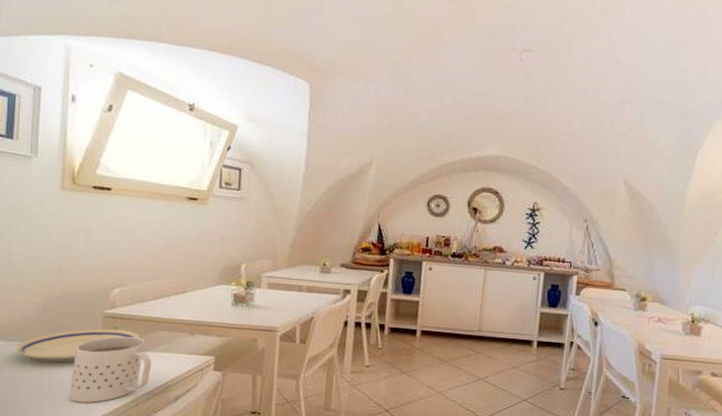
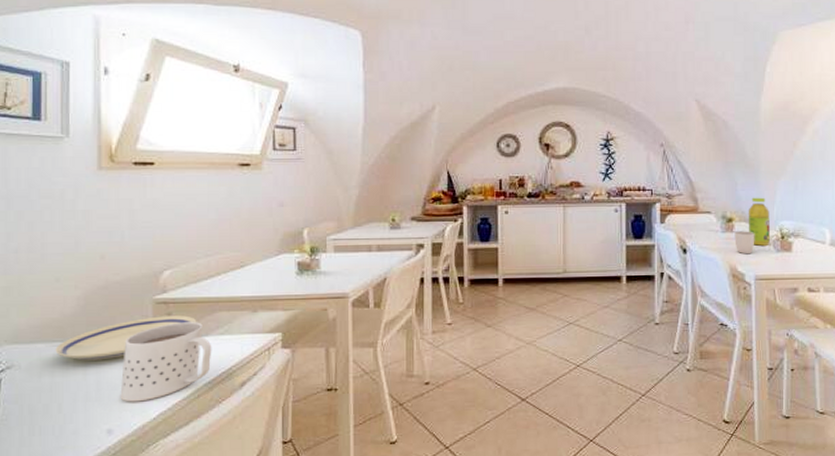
cup: none [645,310,666,334] -> present [734,231,755,255]
fruit juice: none [660,280,683,328] -> present [748,197,771,246]

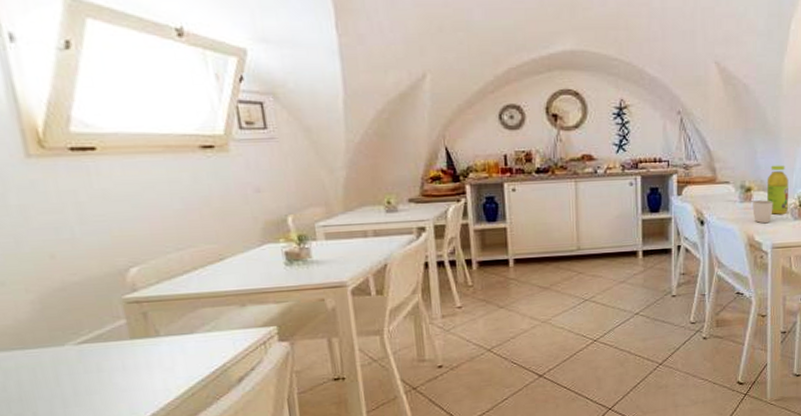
plate: present [55,315,197,361] -> none [16,314,179,368]
mug: present [120,322,212,402] -> none [97,320,202,406]

